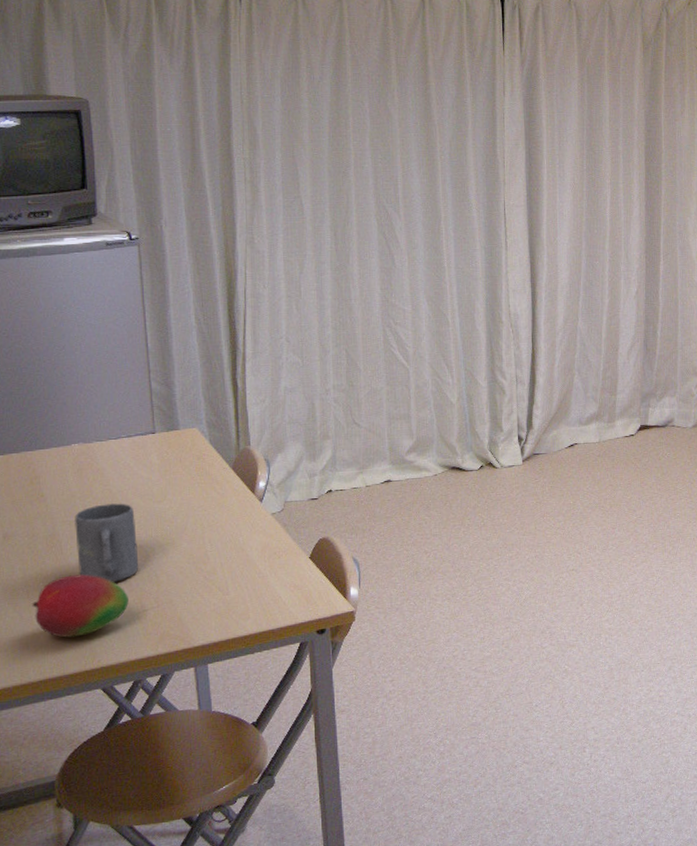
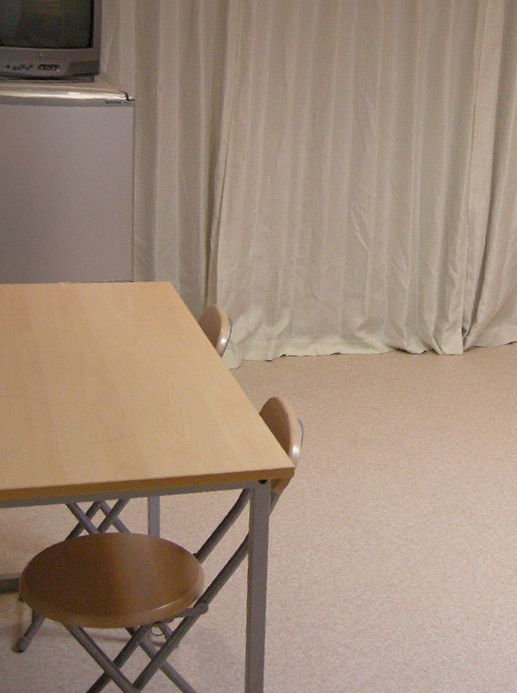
fruit: present [32,574,130,638] -> none [12,400,97,455]
mug: present [75,503,139,582] -> none [55,340,109,411]

